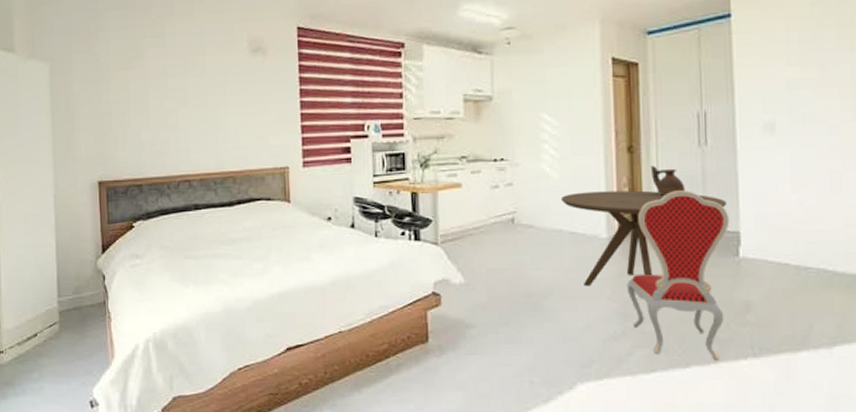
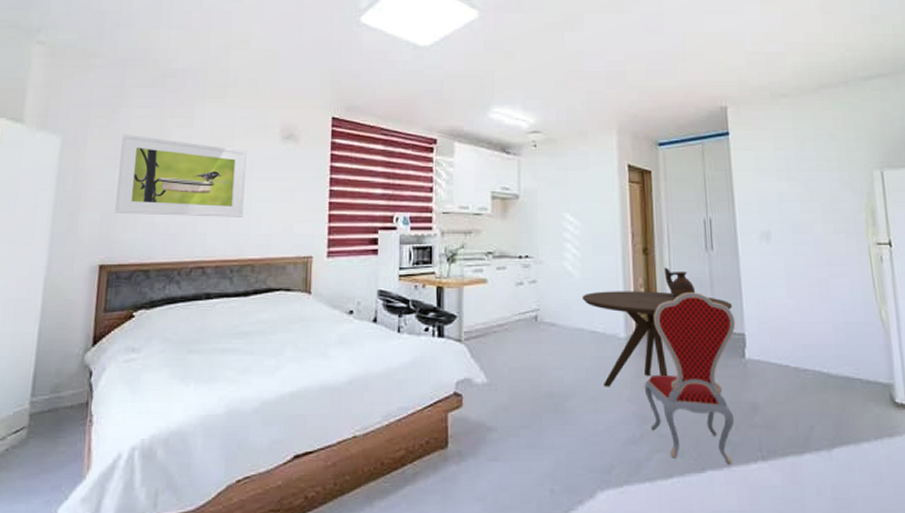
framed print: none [102,57,220,134] -> present [115,134,247,217]

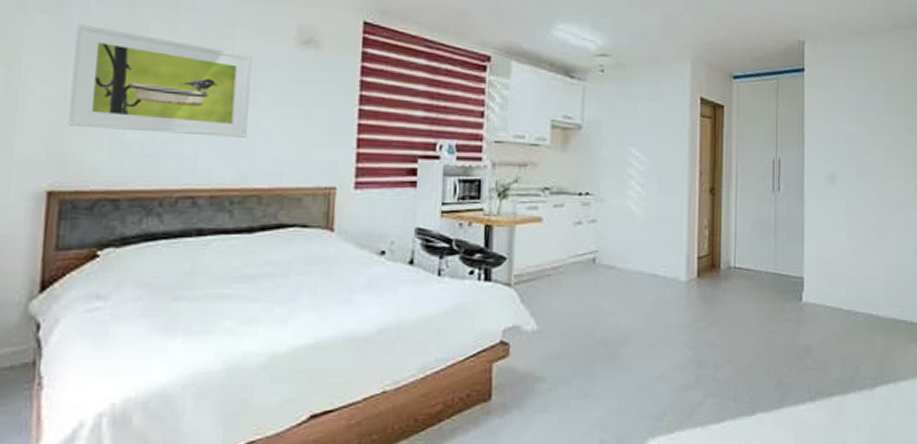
dining table: present [582,291,733,387] -> none [644,232,795,333]
dining chair: present [644,292,736,464] -> none [702,235,796,406]
ceramic jug: present [663,268,696,297] -> none [729,209,760,239]

